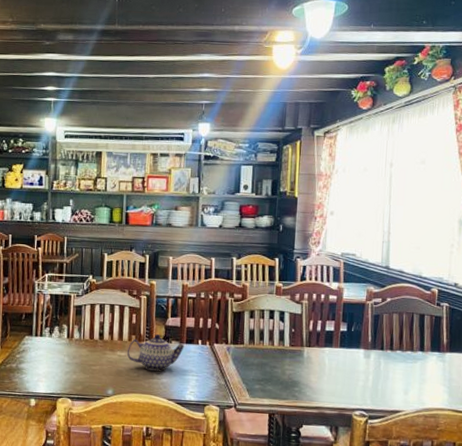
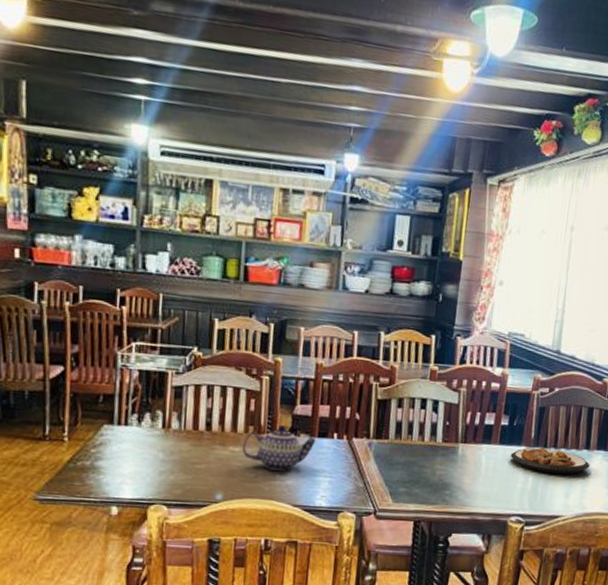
plate: none [350,350,426,374] -> present [510,448,590,475]

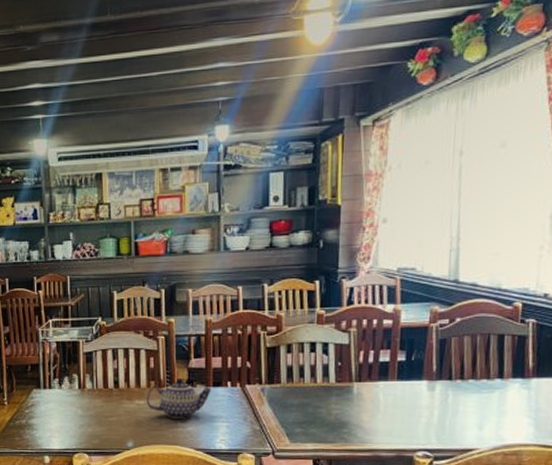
plate: present [510,448,590,475] -> none [410,381,506,407]

